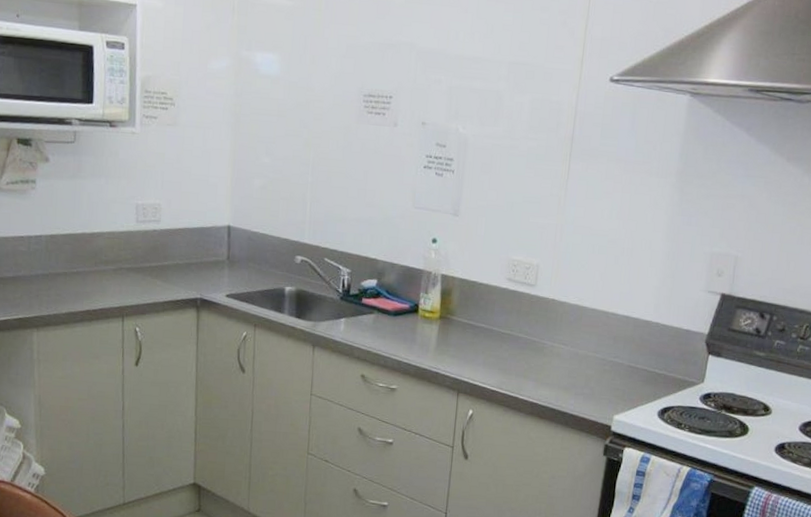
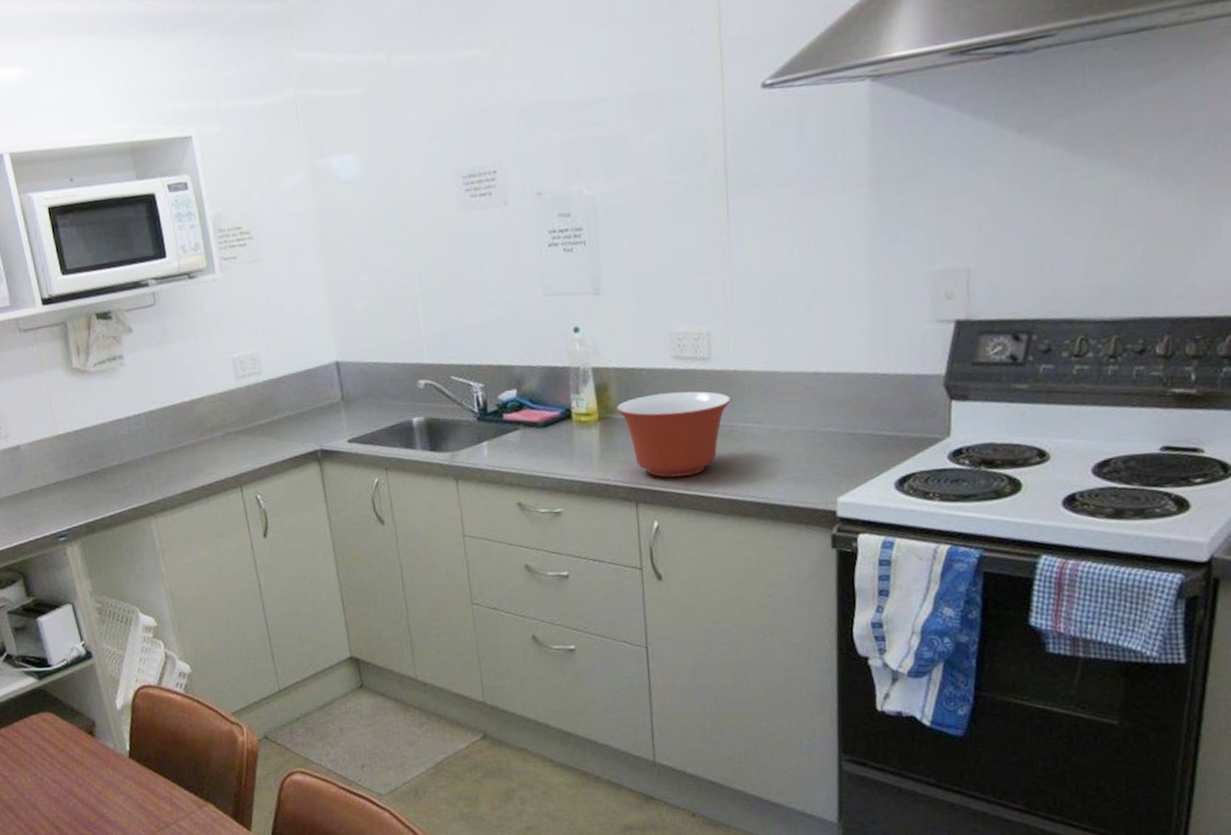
mixing bowl: none [456,305,547,377] -> present [617,391,732,478]

